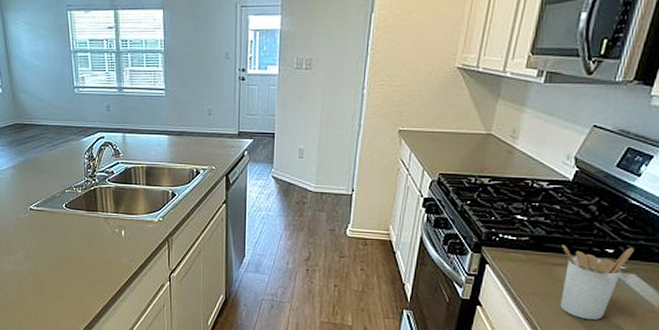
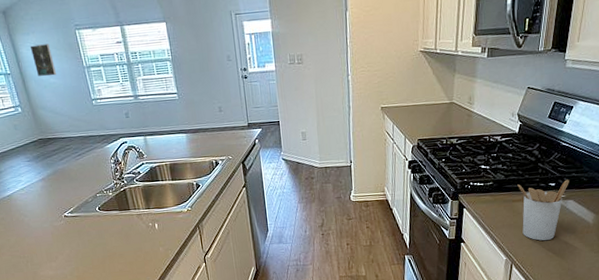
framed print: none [19,23,42,58] -> present [30,44,56,77]

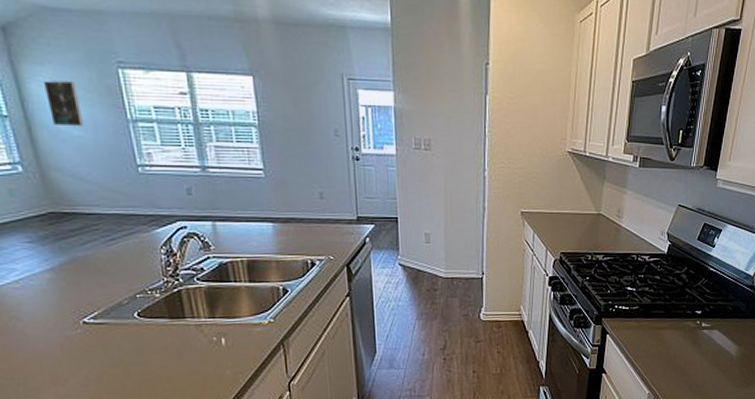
utensil holder: present [517,179,569,241] -> none [664,308,715,373]

